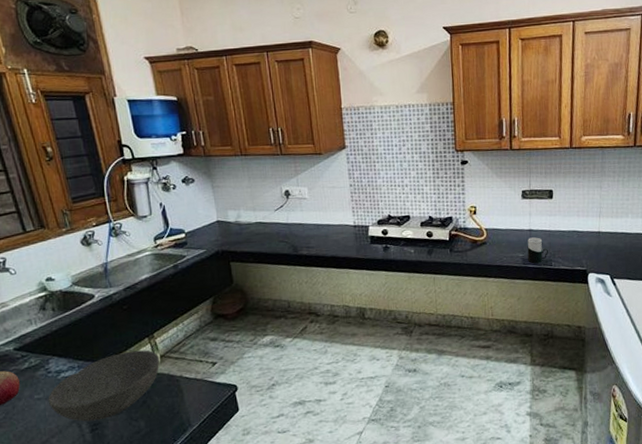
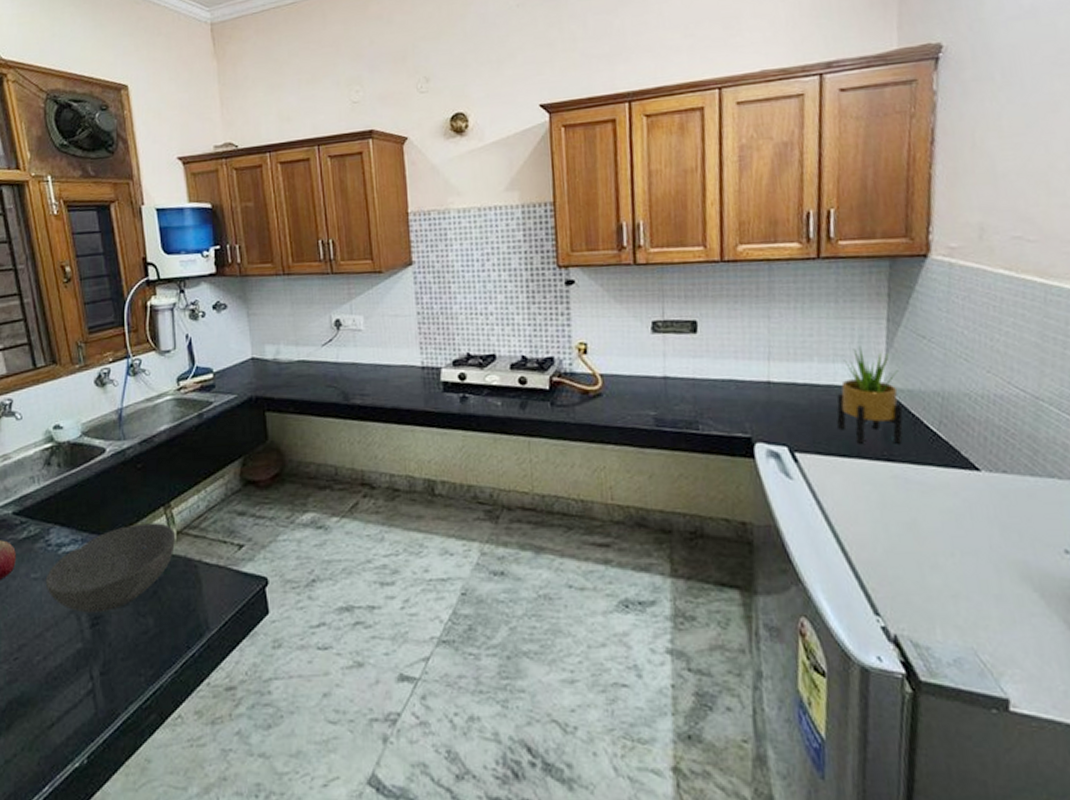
cup: present [527,237,548,264] -> none [661,388,693,427]

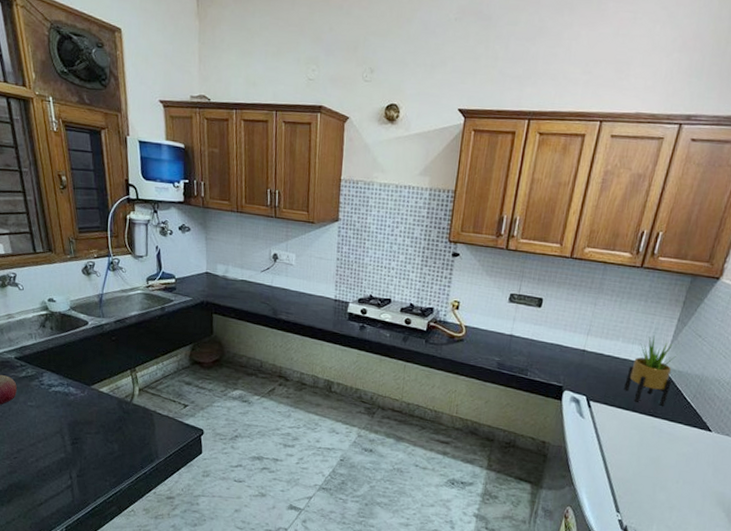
bowl: present [45,523,176,613] -> none [38,379,138,436]

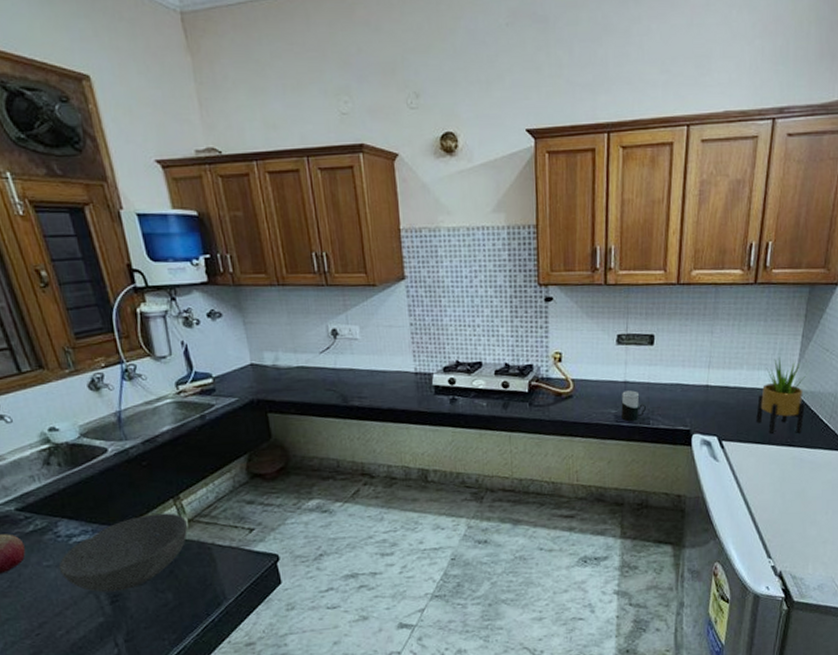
bowl: none [38,379,138,436] -> present [58,513,188,593]
cup: none [503,343,526,371] -> present [621,390,646,422]

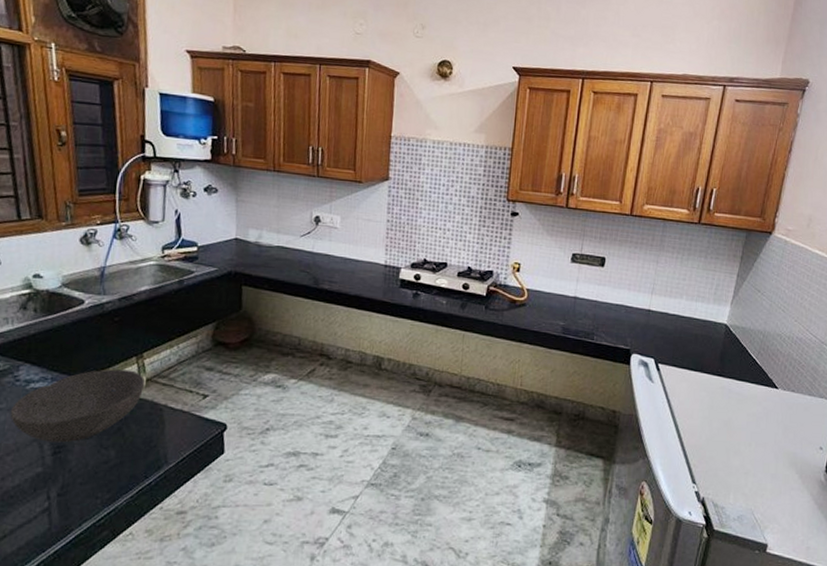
cup: present [621,390,646,422] -> none [568,306,592,336]
potted plant: present [756,357,808,434] -> none [691,292,741,365]

